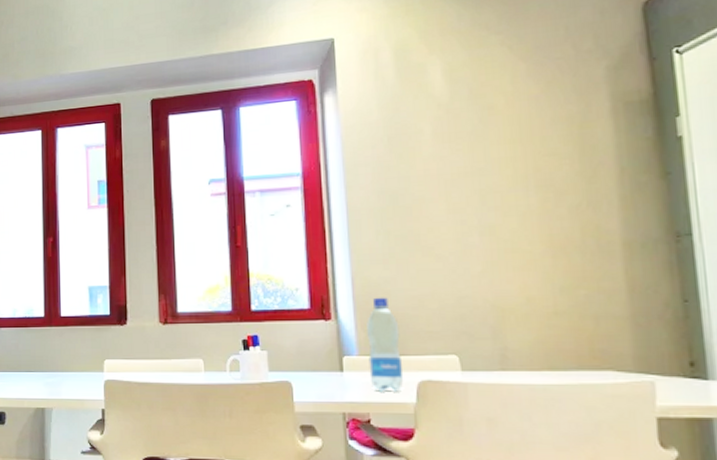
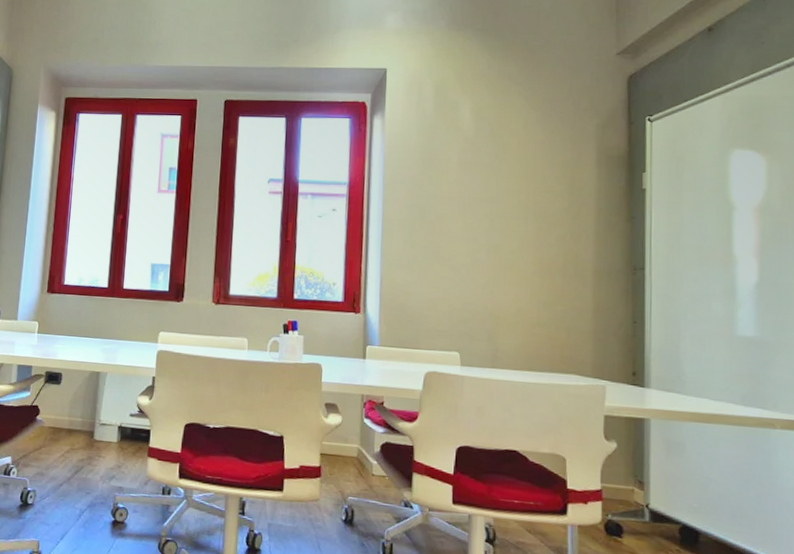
bottle: present [366,297,404,392] -> none [387,297,415,380]

